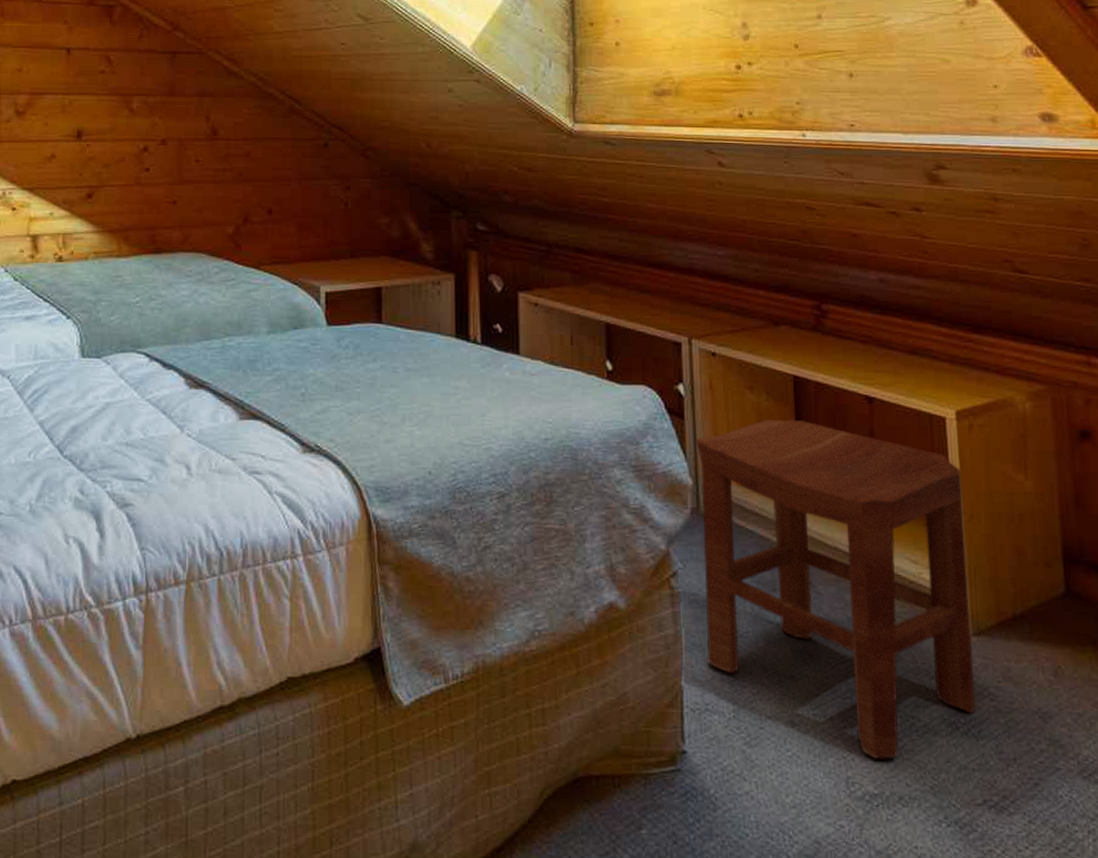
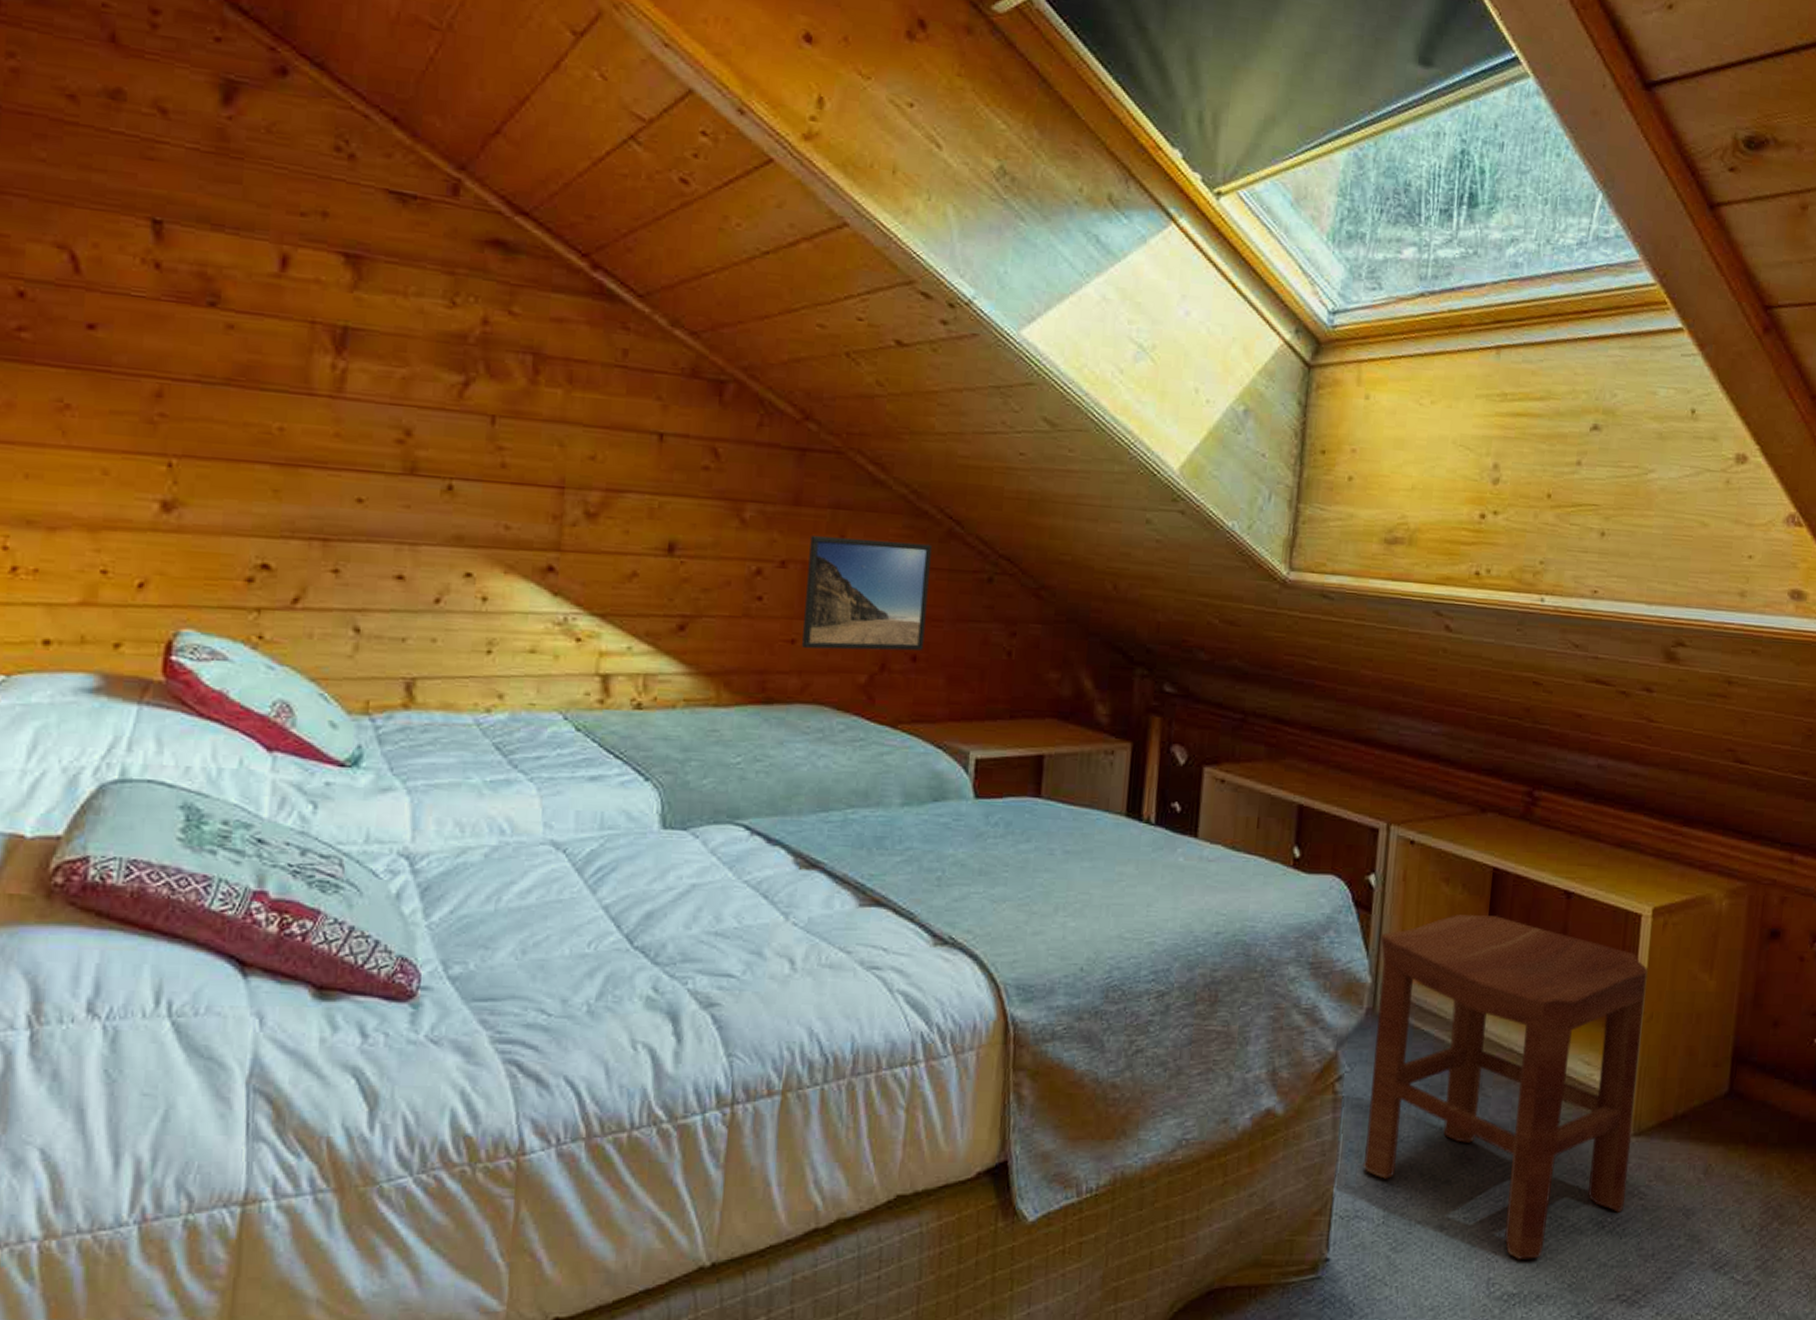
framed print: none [181,118,277,208] -> present [801,536,932,651]

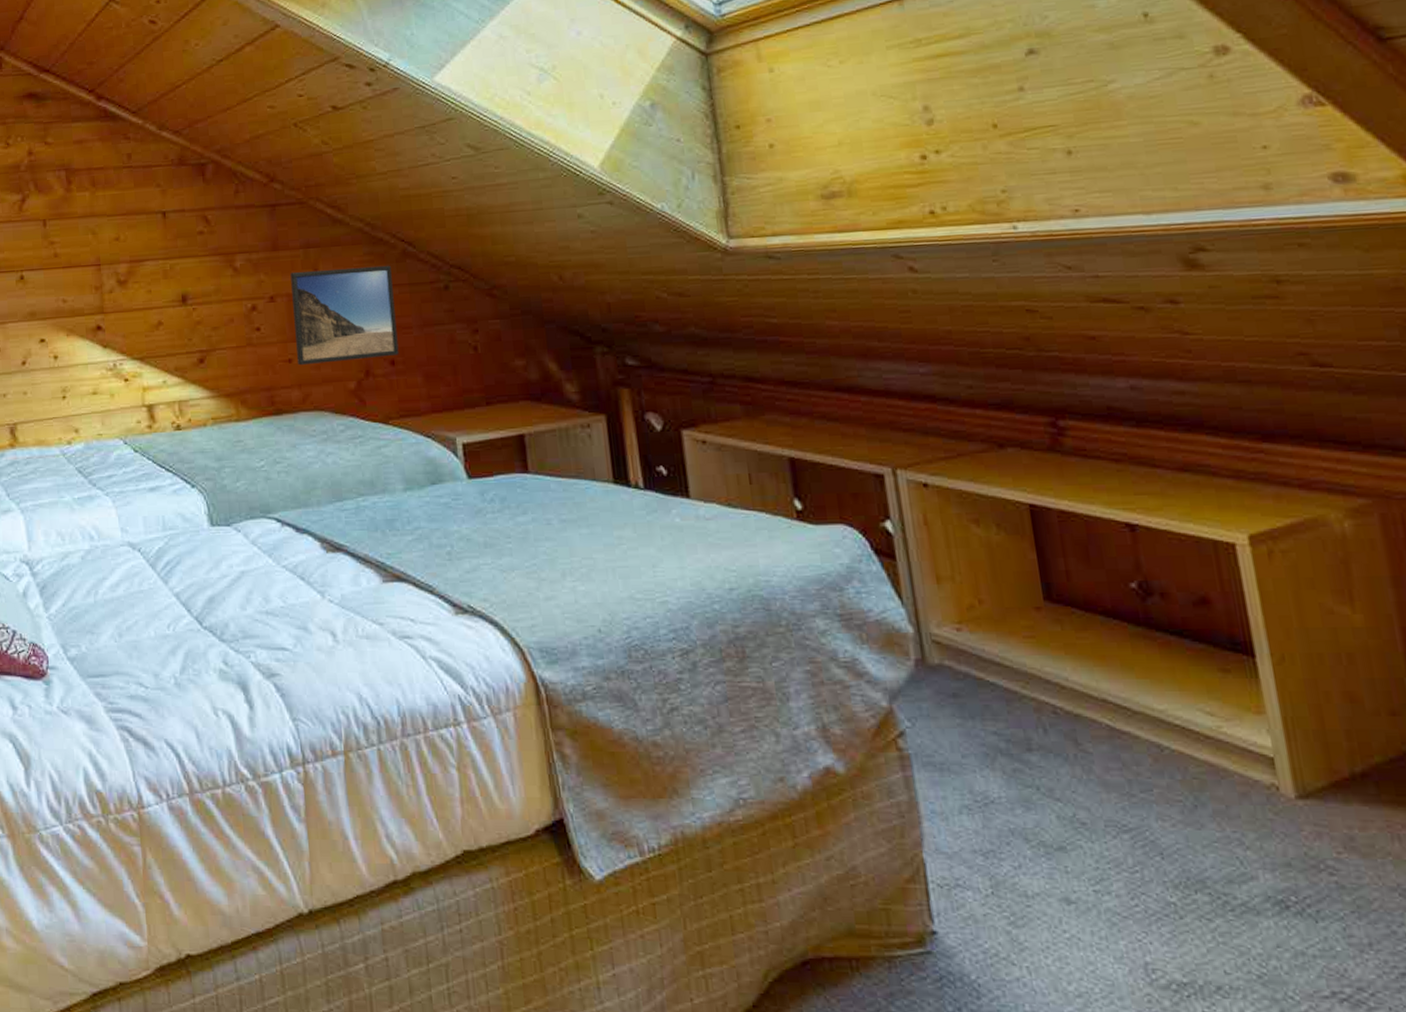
stool: present [1363,914,1648,1259] -> none [912,554,1311,943]

